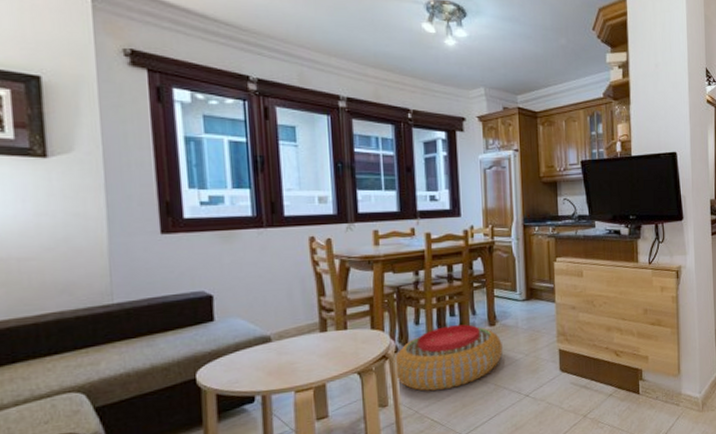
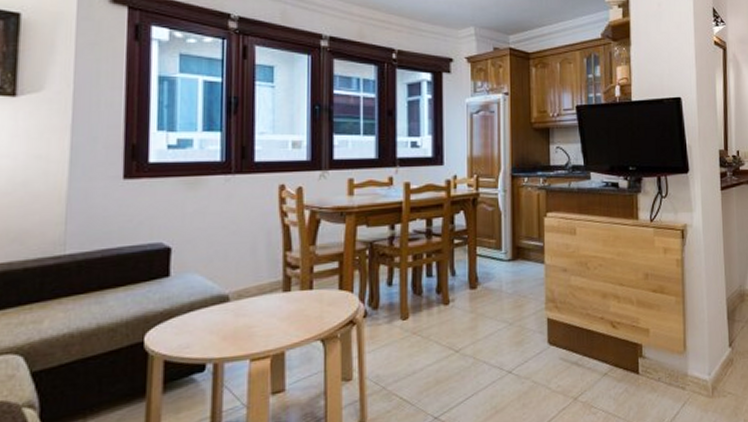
pouf: present [394,324,503,392] -> none [361,286,484,364]

